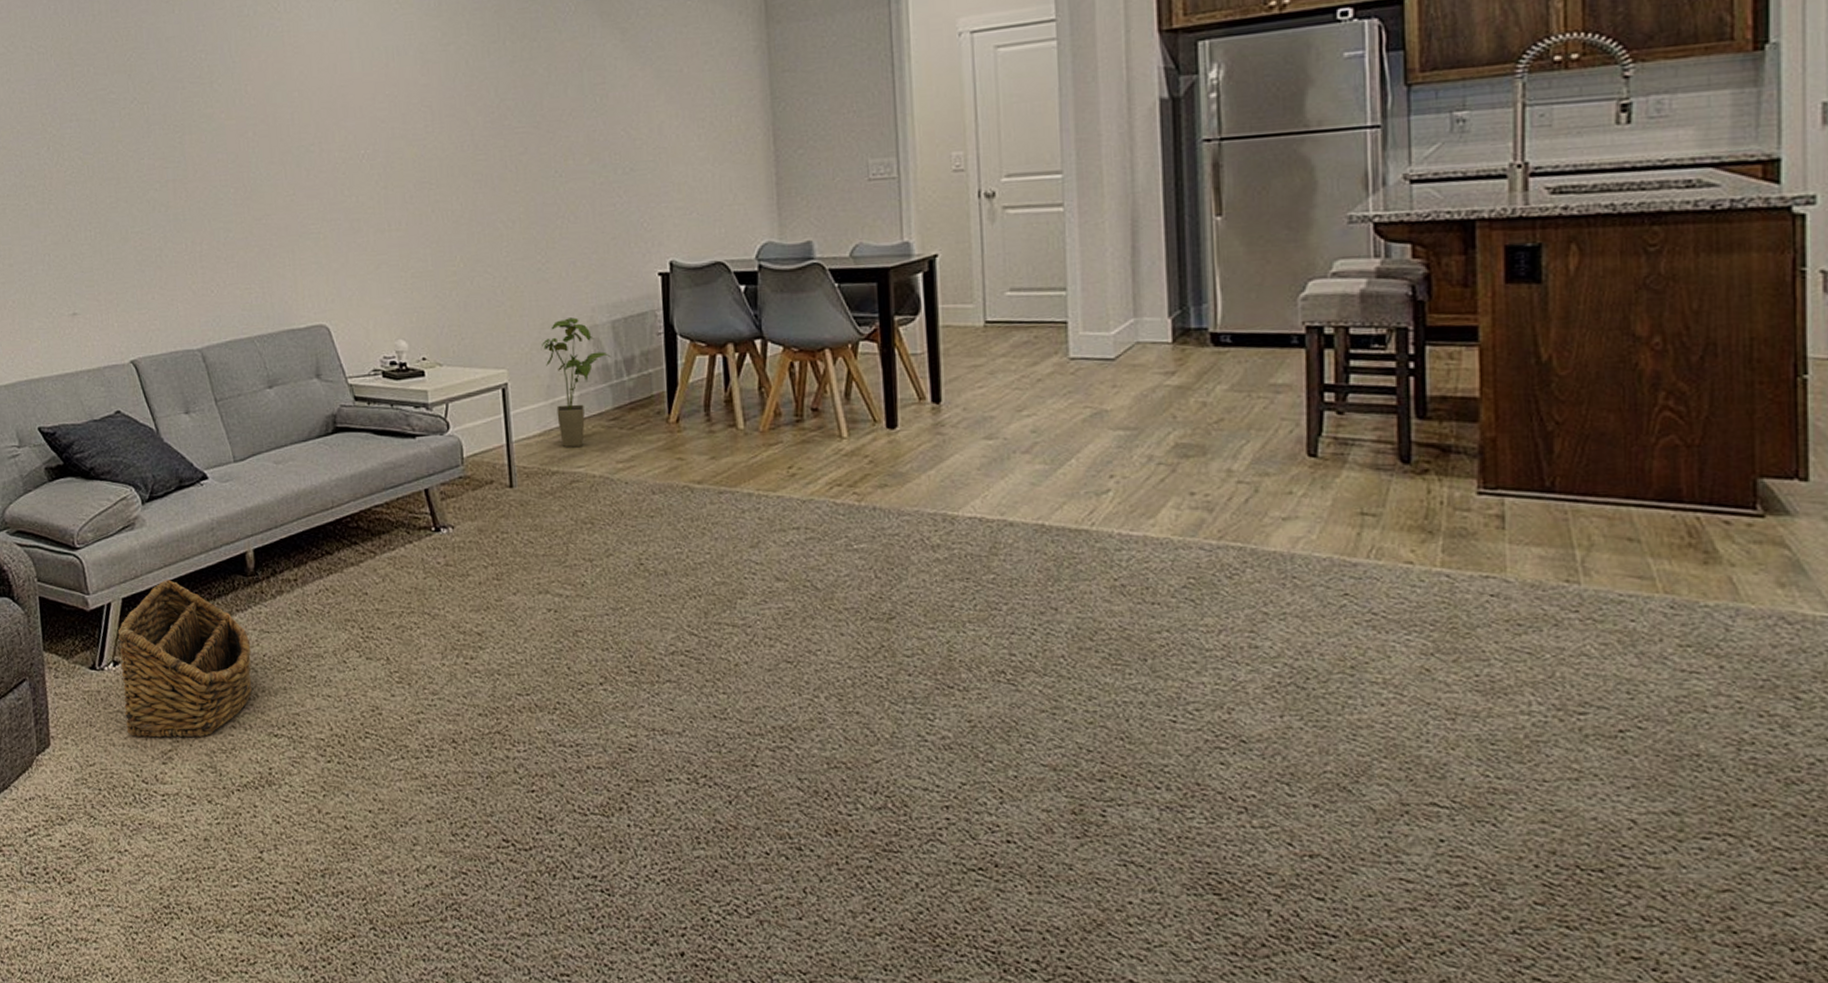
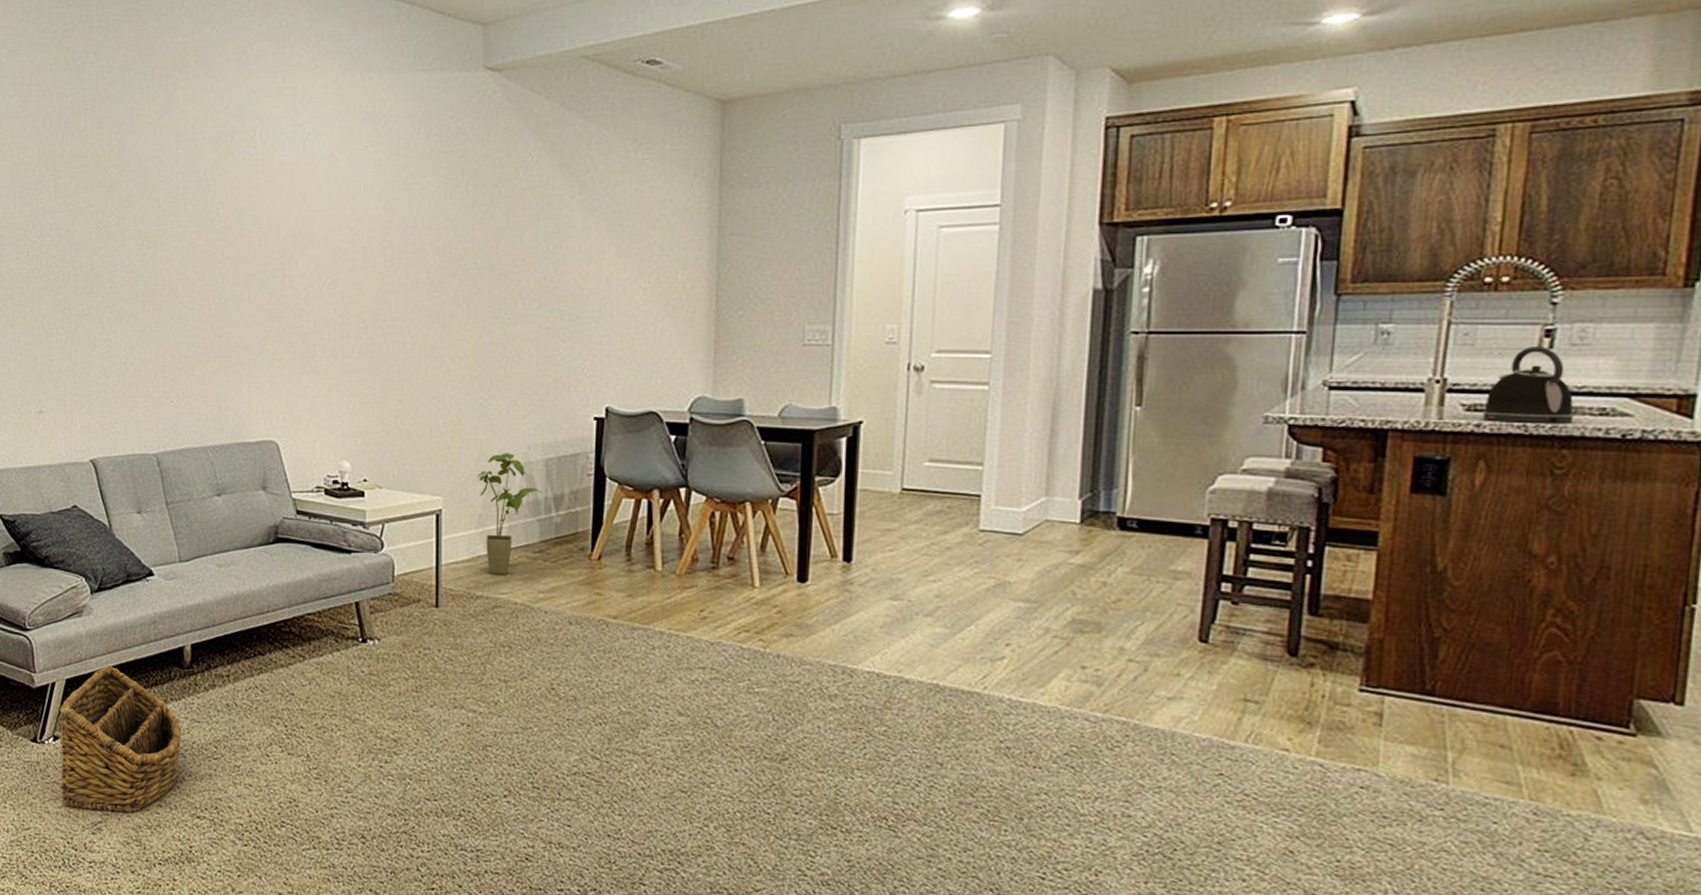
kettle: none [1567,122,1662,203] -> present [1481,347,1576,423]

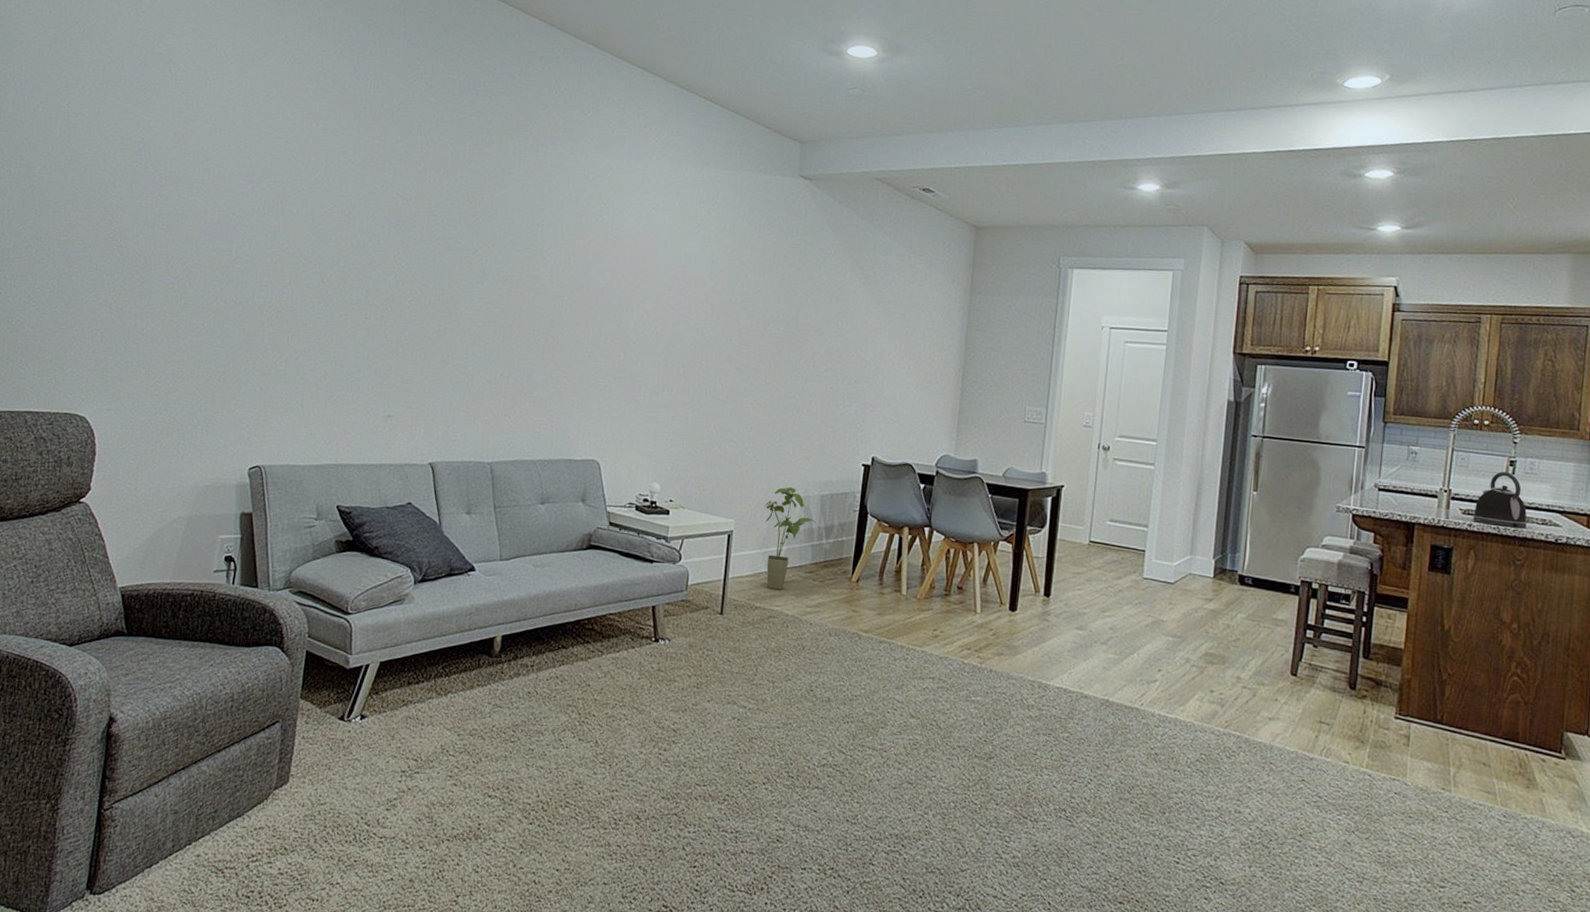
basket: present [59,665,182,812] -> none [360,651,484,790]

